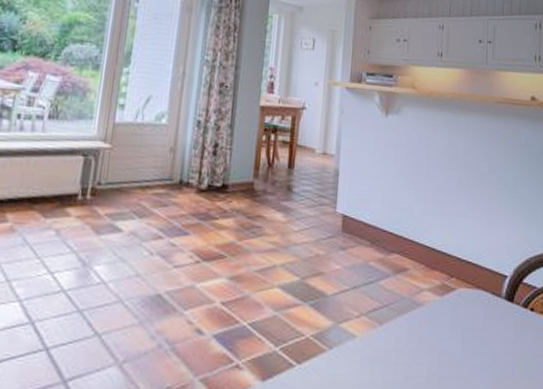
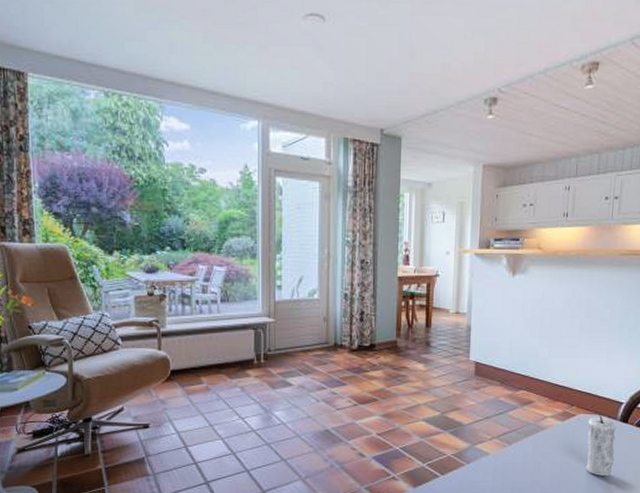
candle: none [469,285,501,372] -> present [586,411,616,476]

